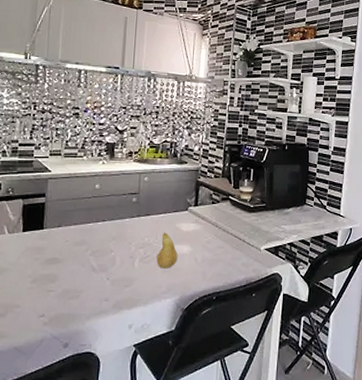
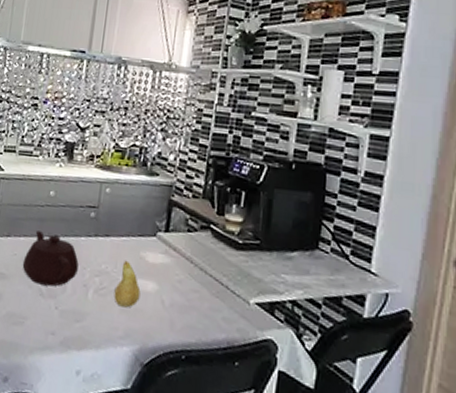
teapot: none [74,219,125,262] -> present [22,231,79,286]

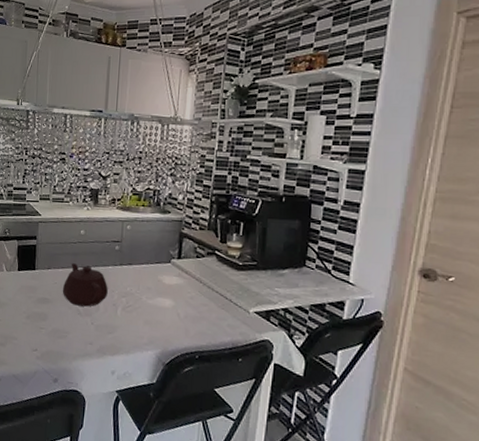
fruit: present [114,260,141,308] -> none [138,283,160,321]

